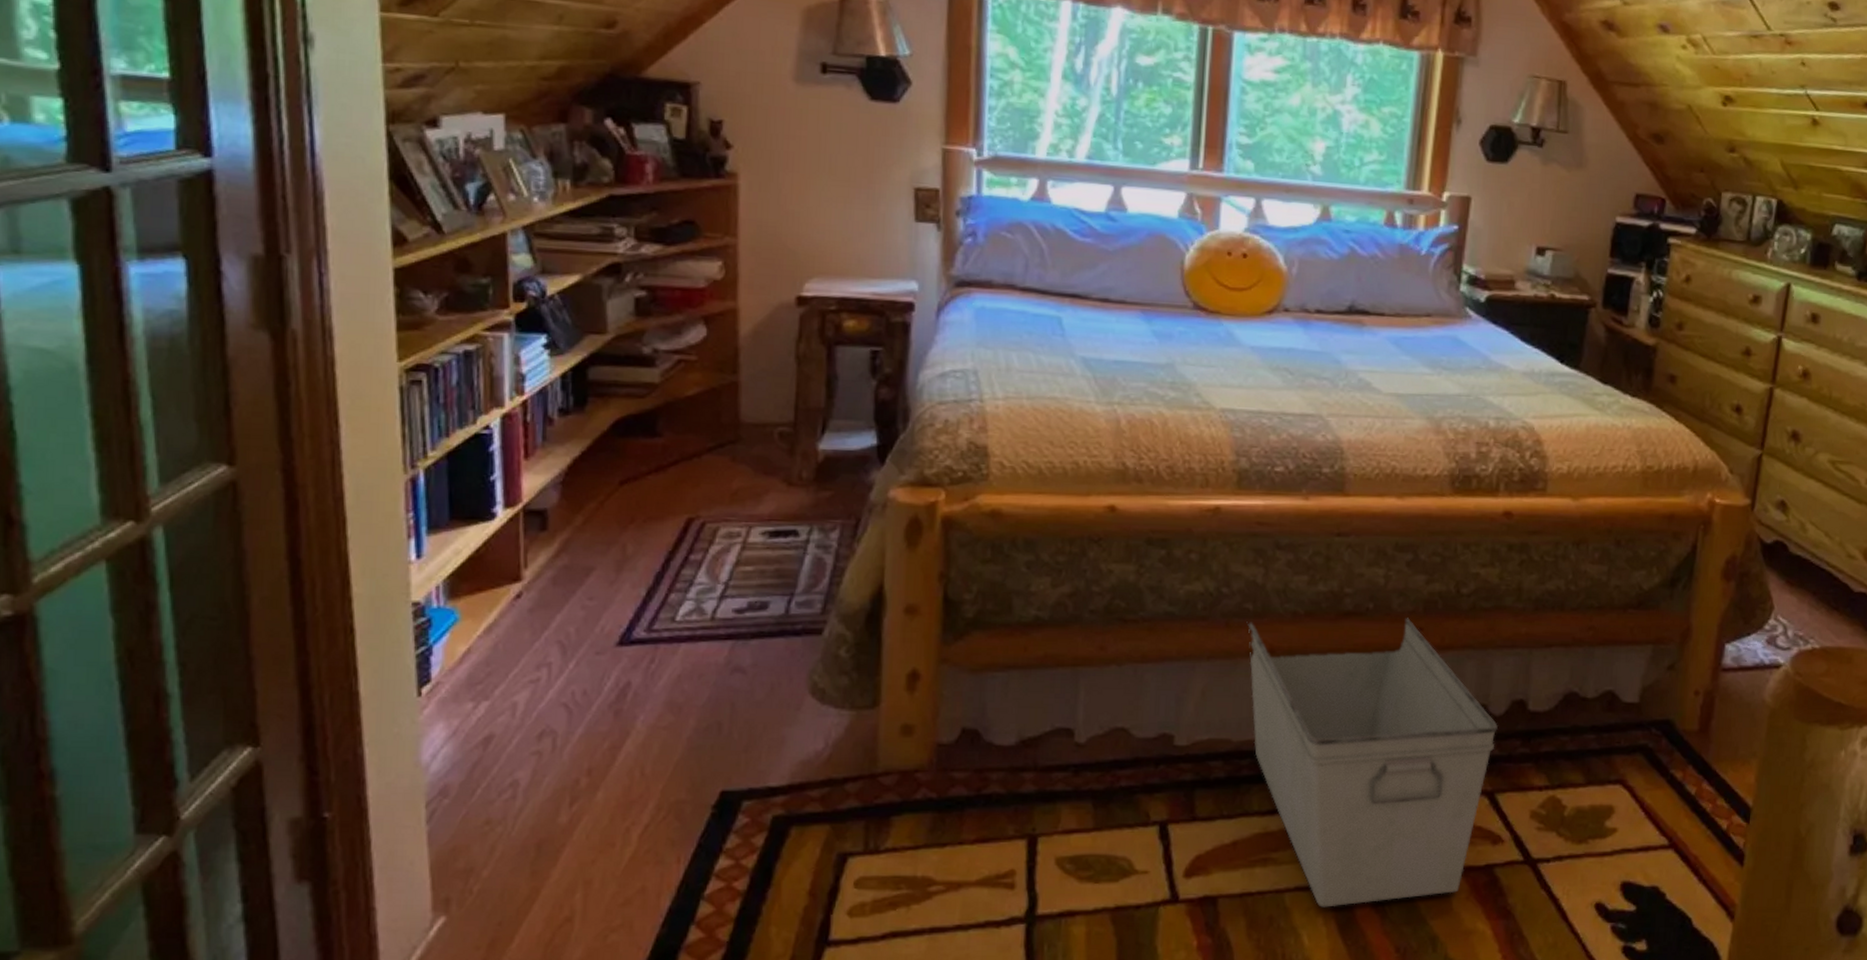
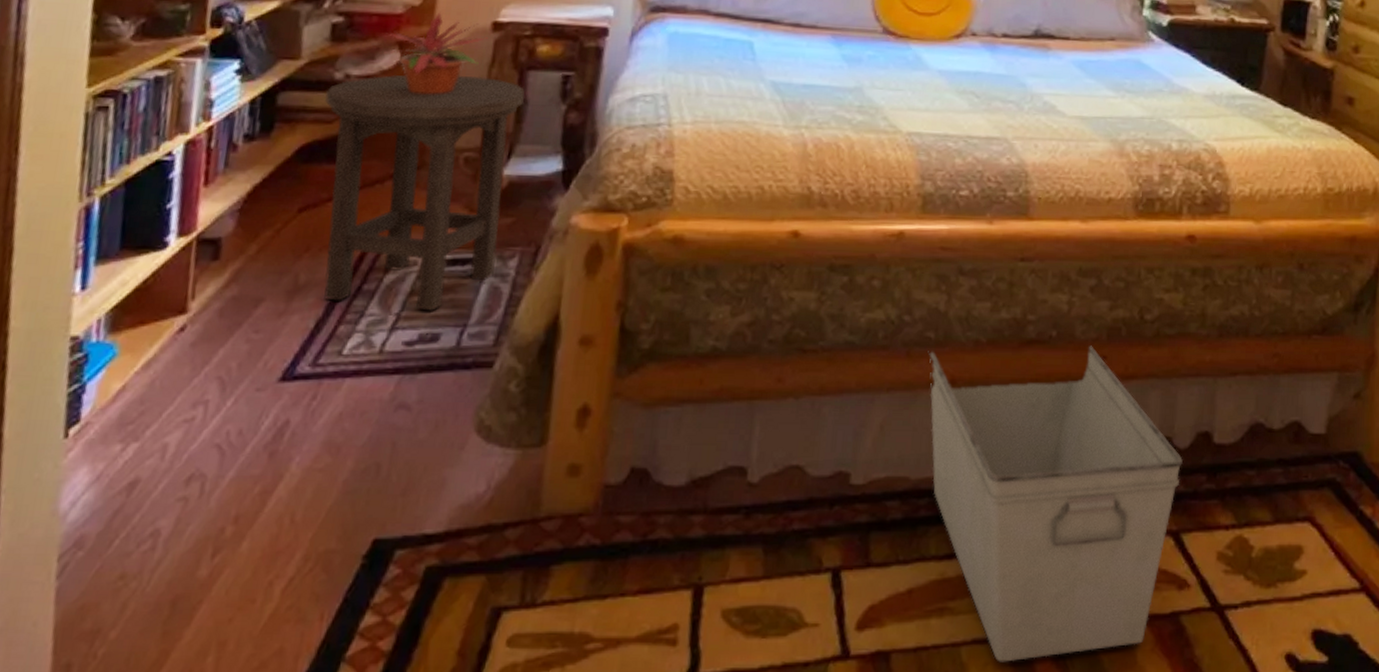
stool: none [634,349,835,580] -> present [324,74,525,311]
potted plant: none [686,286,794,370] -> present [380,12,489,95]

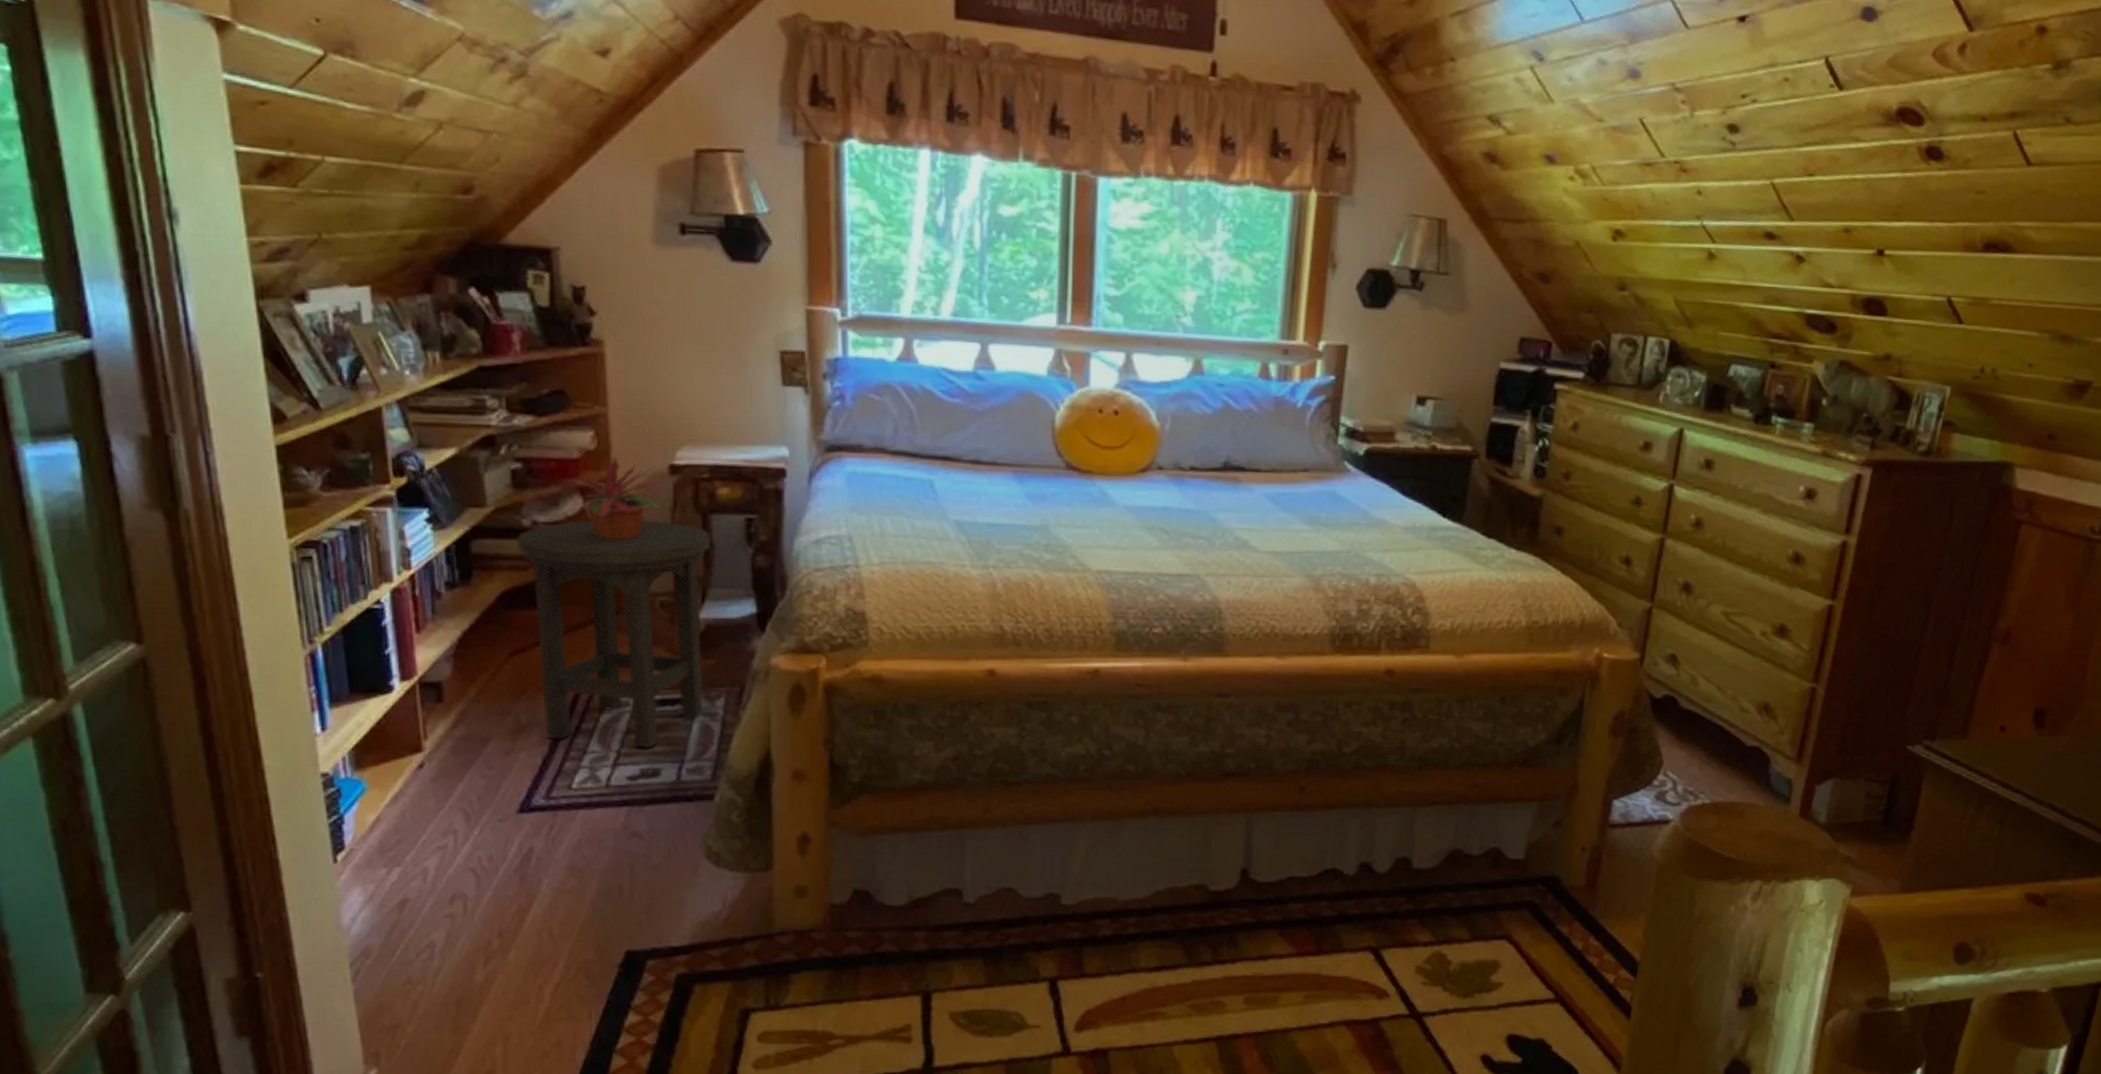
storage bin: present [928,346,1183,662] -> none [1129,777,1382,1060]

